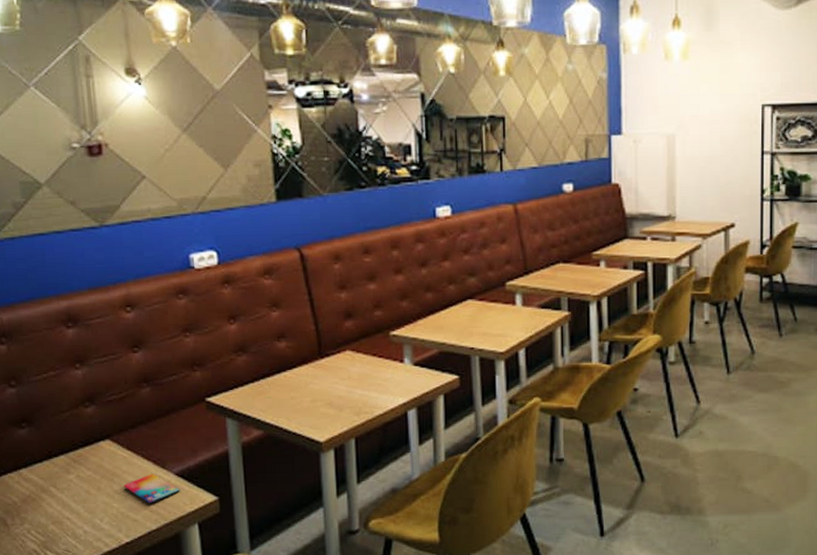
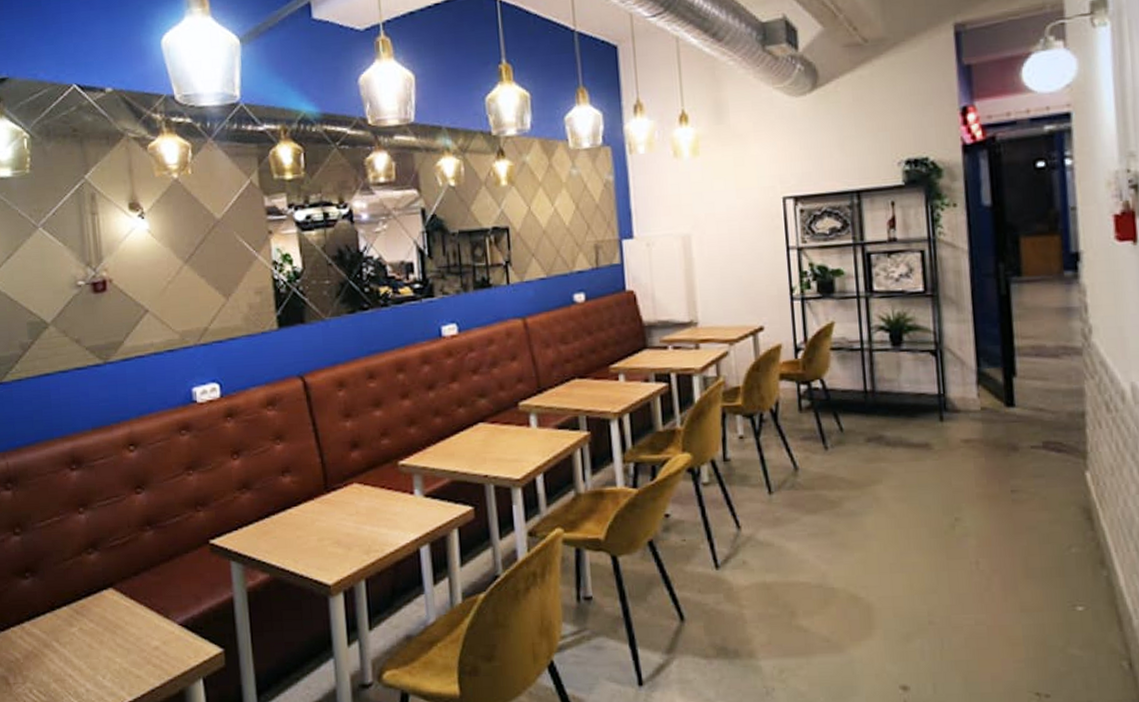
smartphone: present [123,473,180,504] -> none [126,624,184,659]

